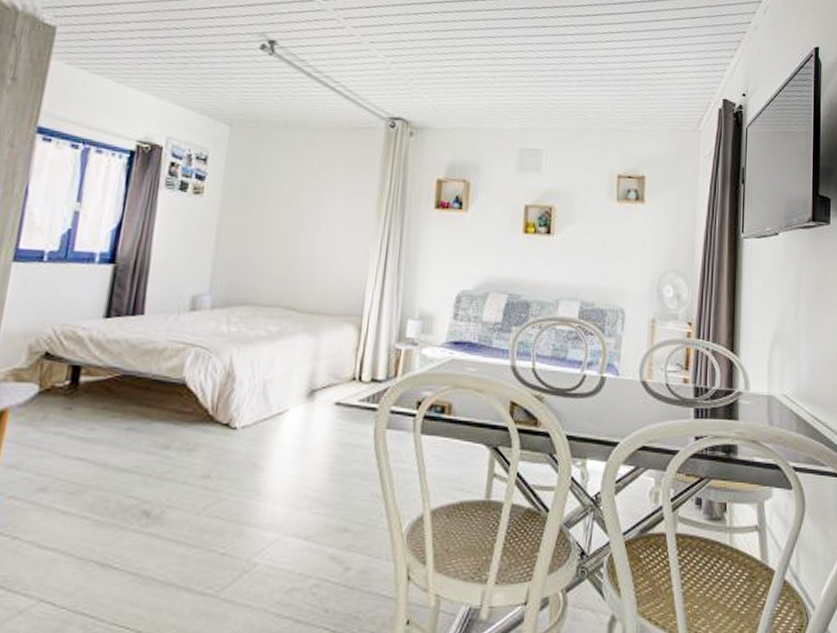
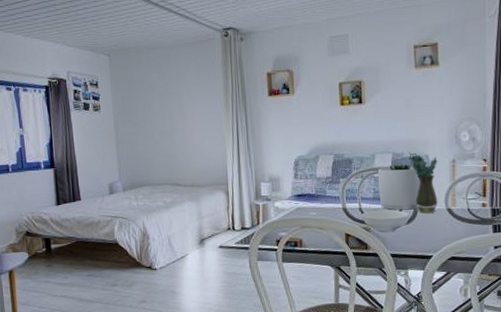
bowl: none [534,373,596,406] -> present [361,210,410,233]
planter: none [559,315,611,378] -> present [377,164,420,210]
vase: none [600,302,635,386] -> present [408,151,438,214]

